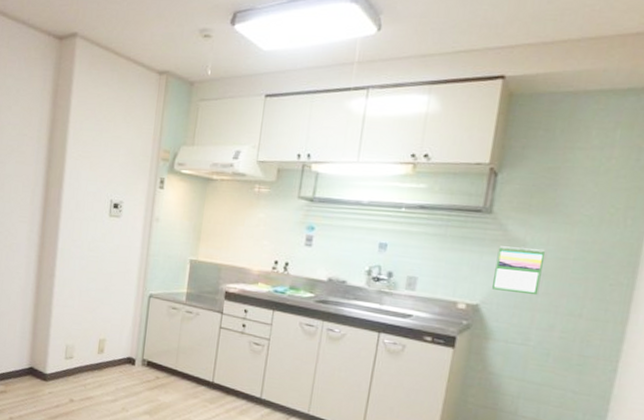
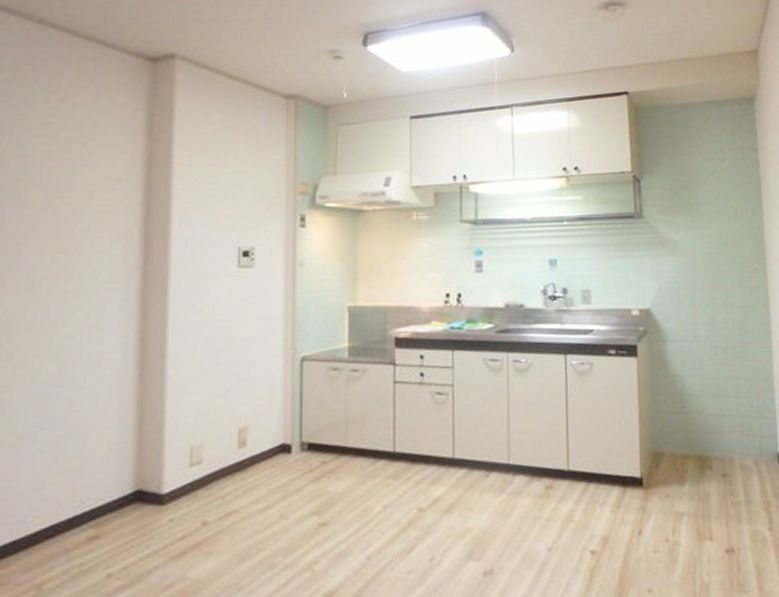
calendar: present [492,246,546,296] -> none [655,246,696,292]

